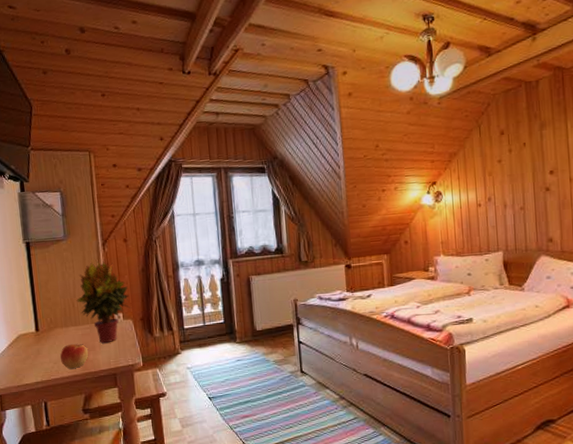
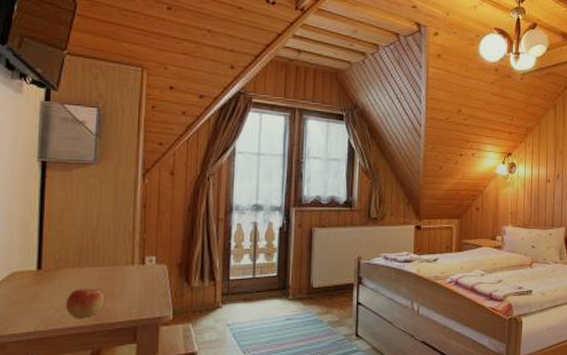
potted plant: present [76,261,131,344] -> none [99,194,168,290]

